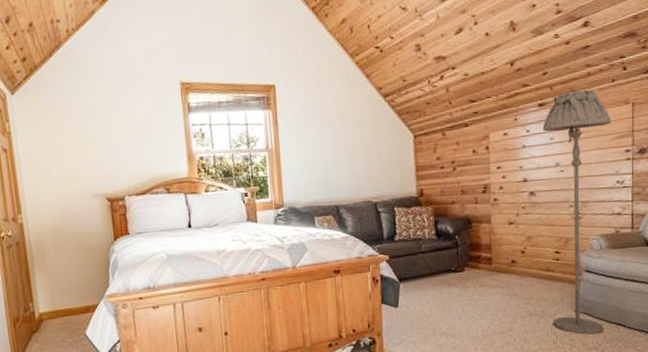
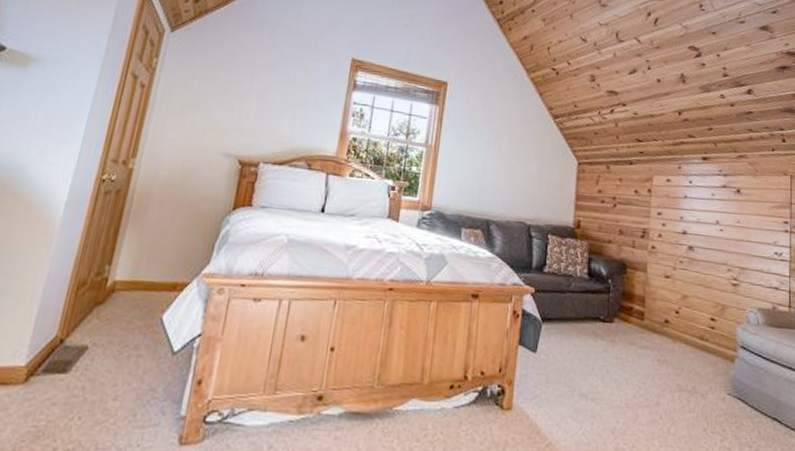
floor lamp: present [542,90,611,335] -> none [704,151,771,427]

